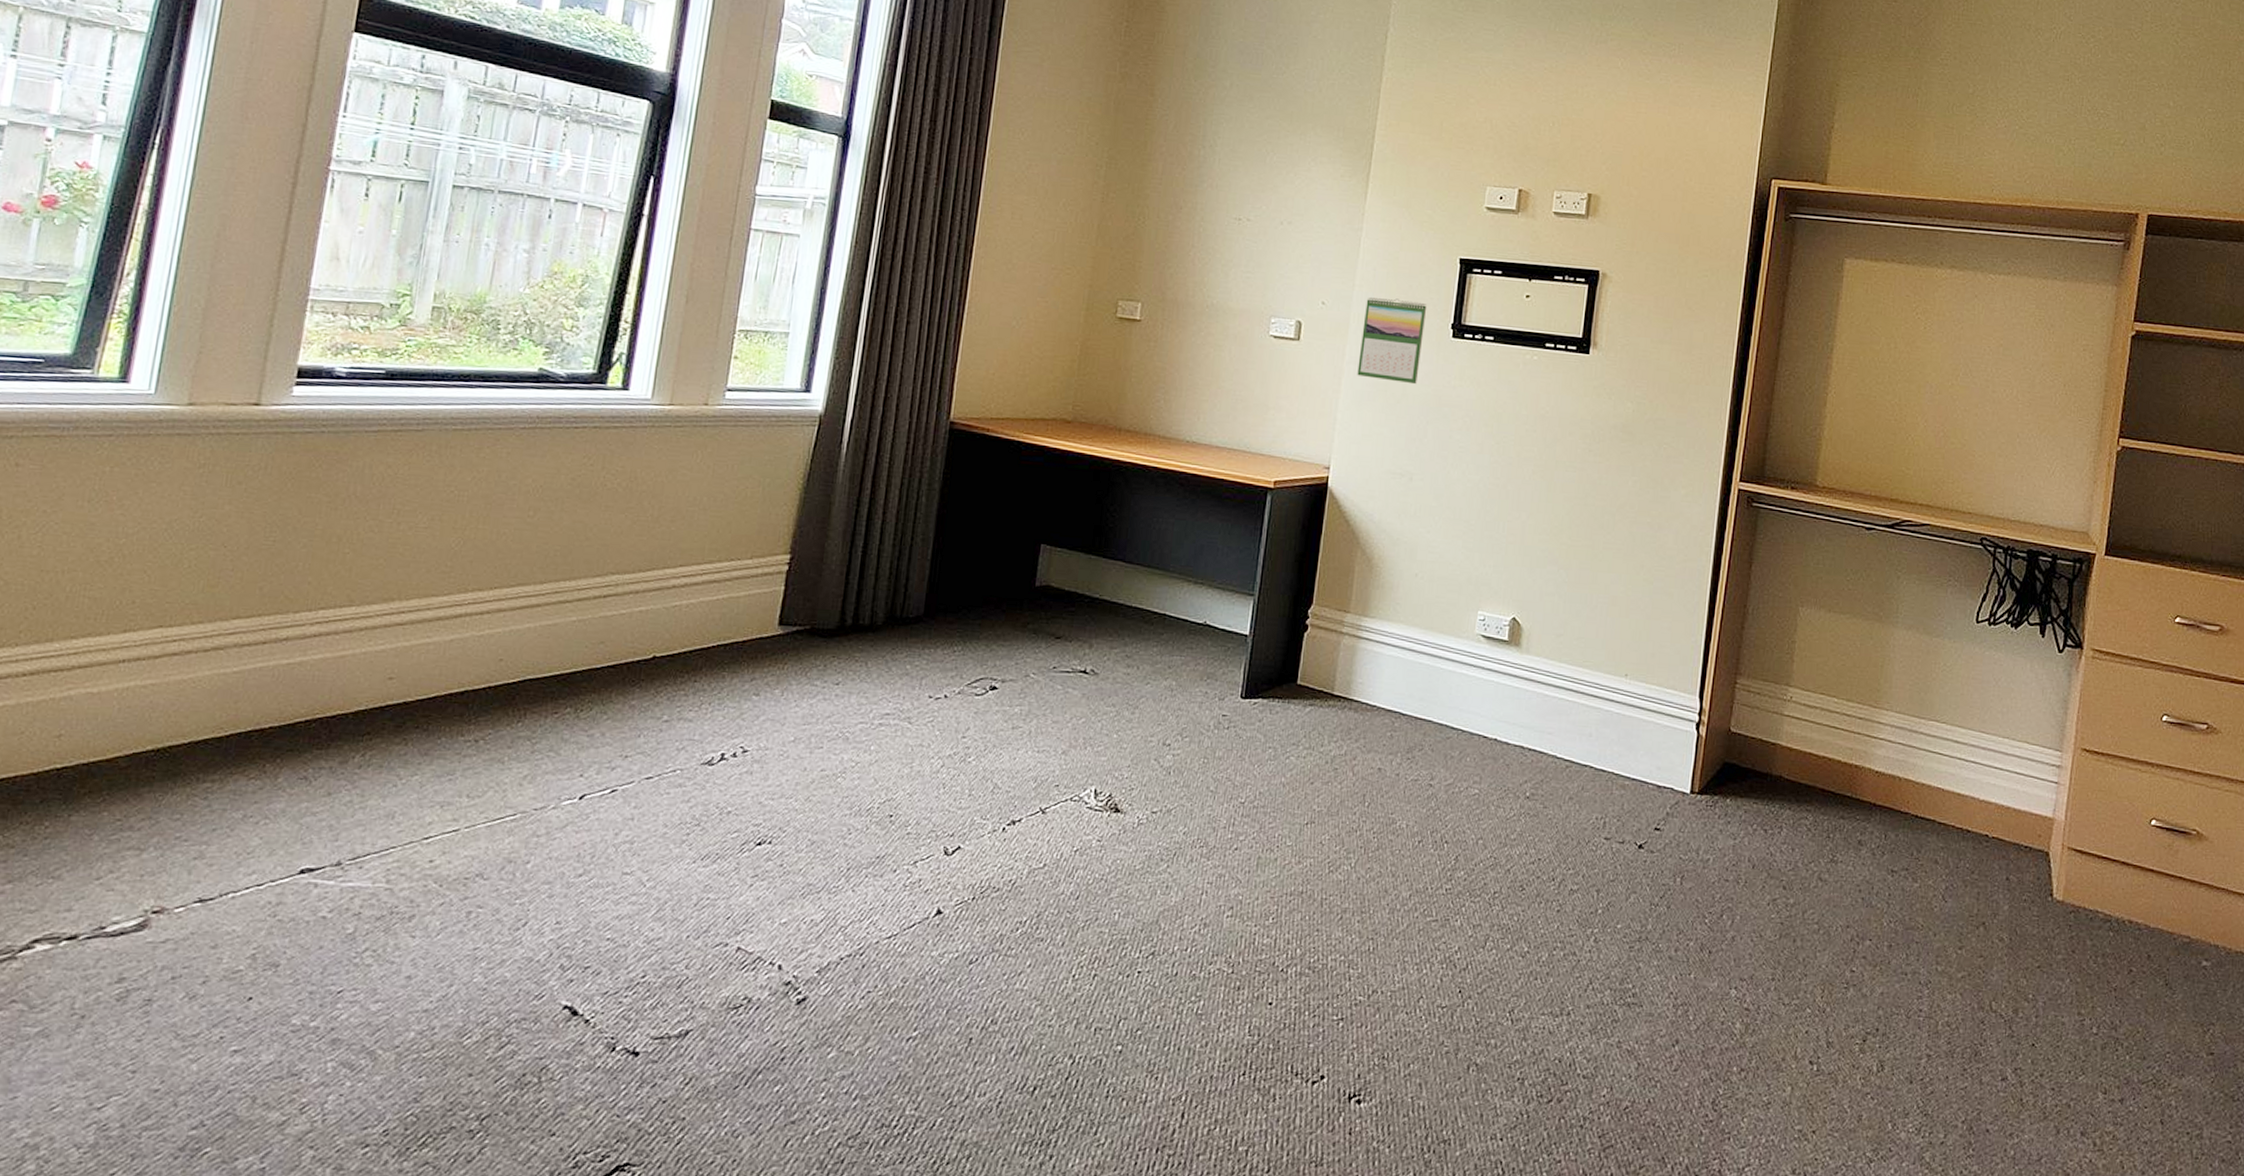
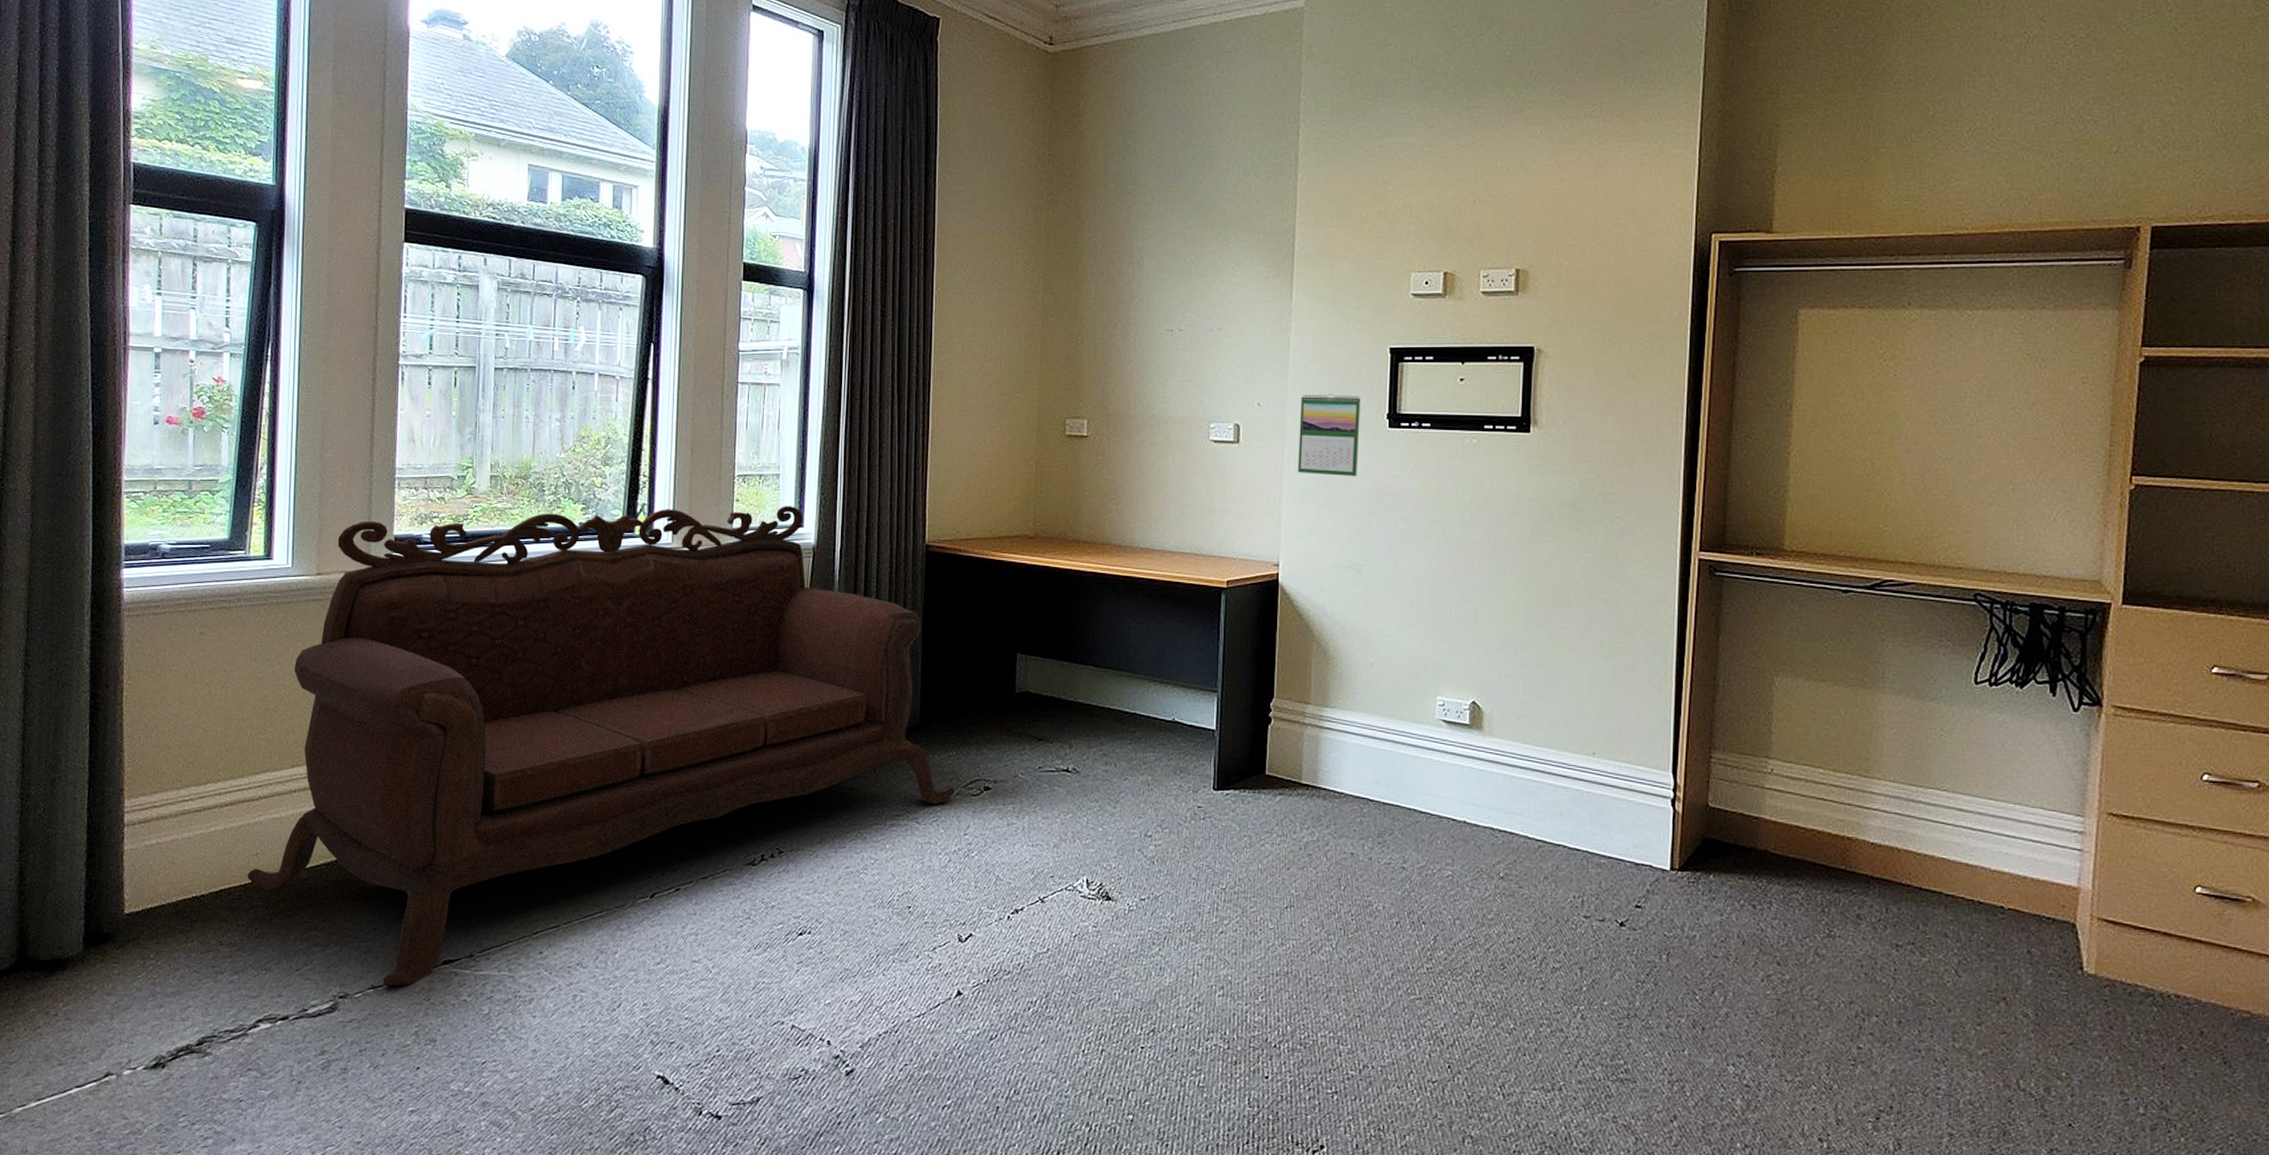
sofa: none [42,346,957,899] -> present [247,506,955,986]

